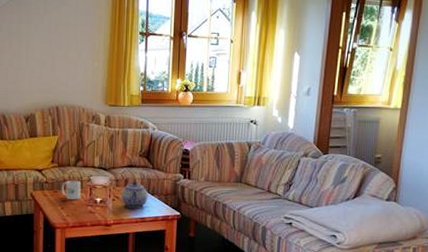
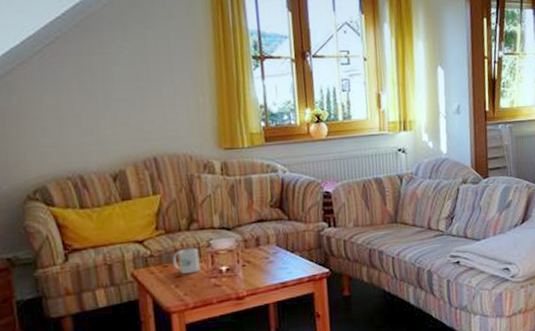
teapot: present [121,181,148,209] -> none [252,238,288,273]

